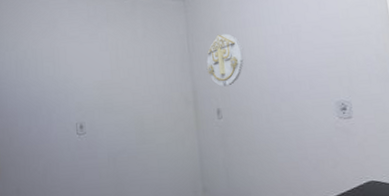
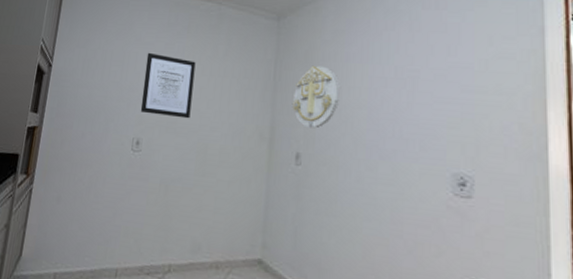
wall art: none [74,45,124,100] -> present [140,52,196,119]

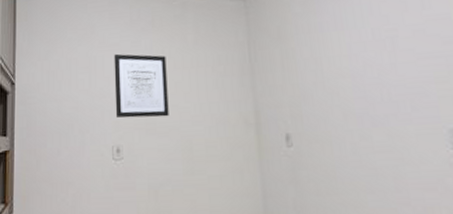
wall decoration: present [291,65,340,129] -> none [272,39,321,106]

